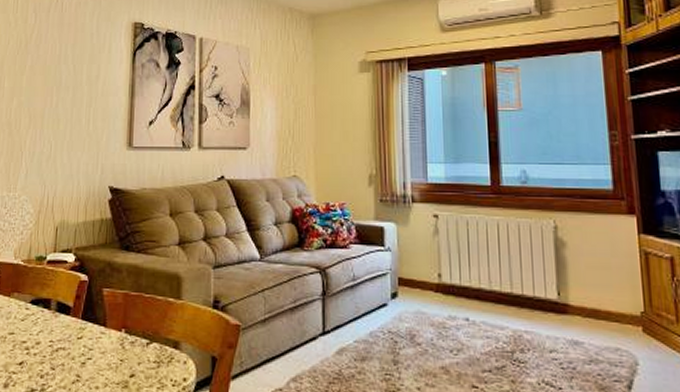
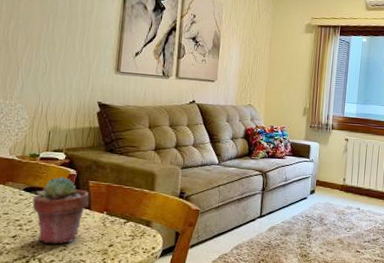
potted succulent: none [40,284,104,374] -> present [32,177,89,245]

